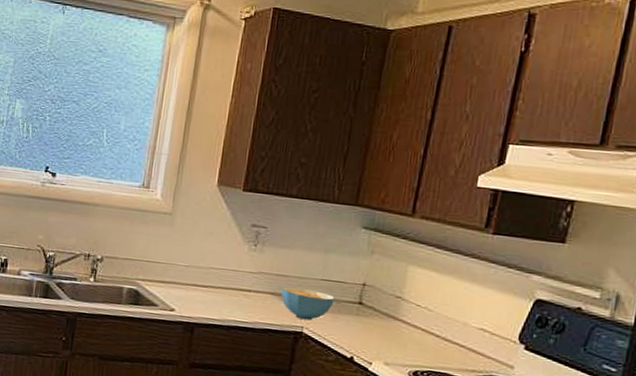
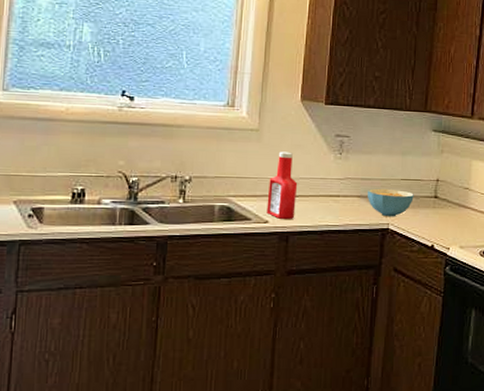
ketchup bottle: none [173,238,208,310] -> present [266,151,298,219]

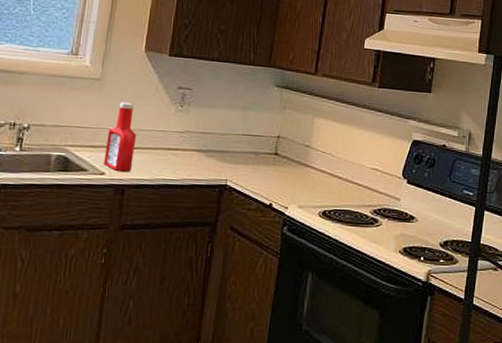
cereal bowl: present [368,188,414,217] -> none [207,143,254,173]

